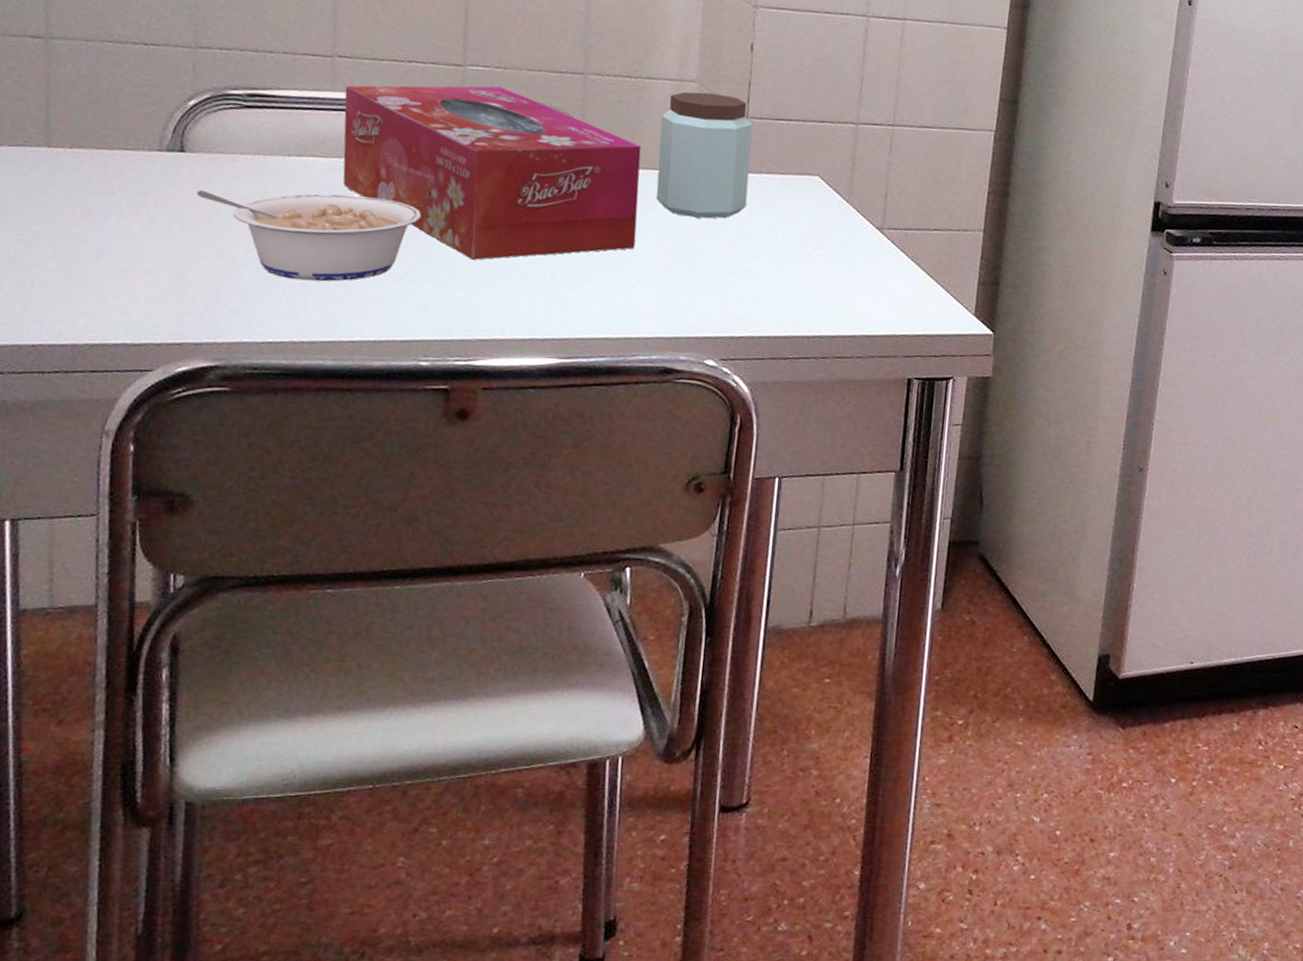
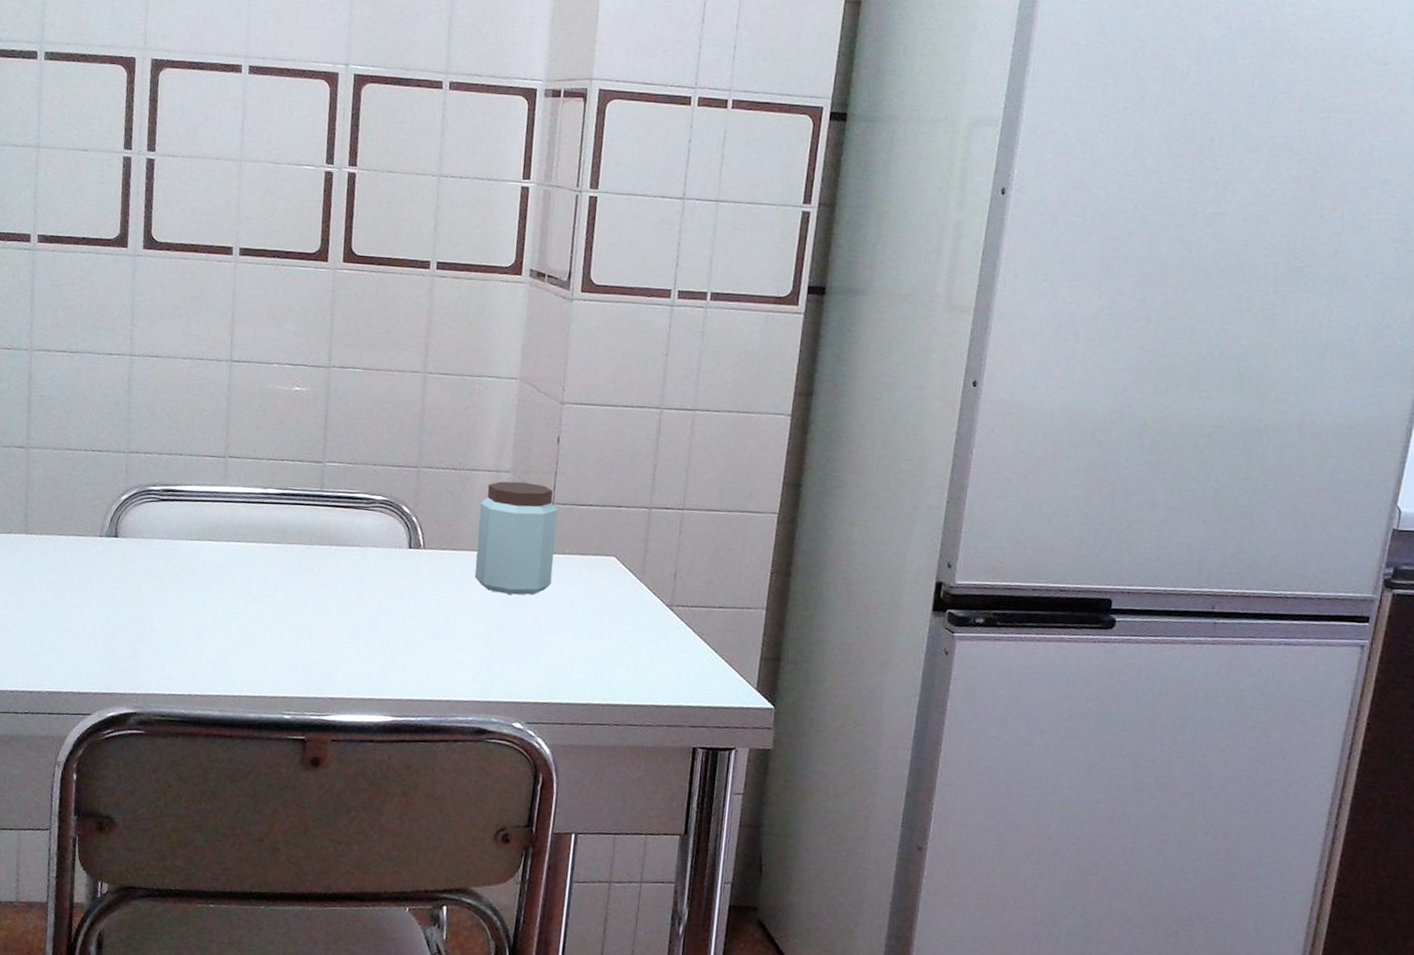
legume: present [197,190,422,282] -> none [125,568,288,645]
tissue box: present [343,85,642,260] -> none [230,479,464,629]

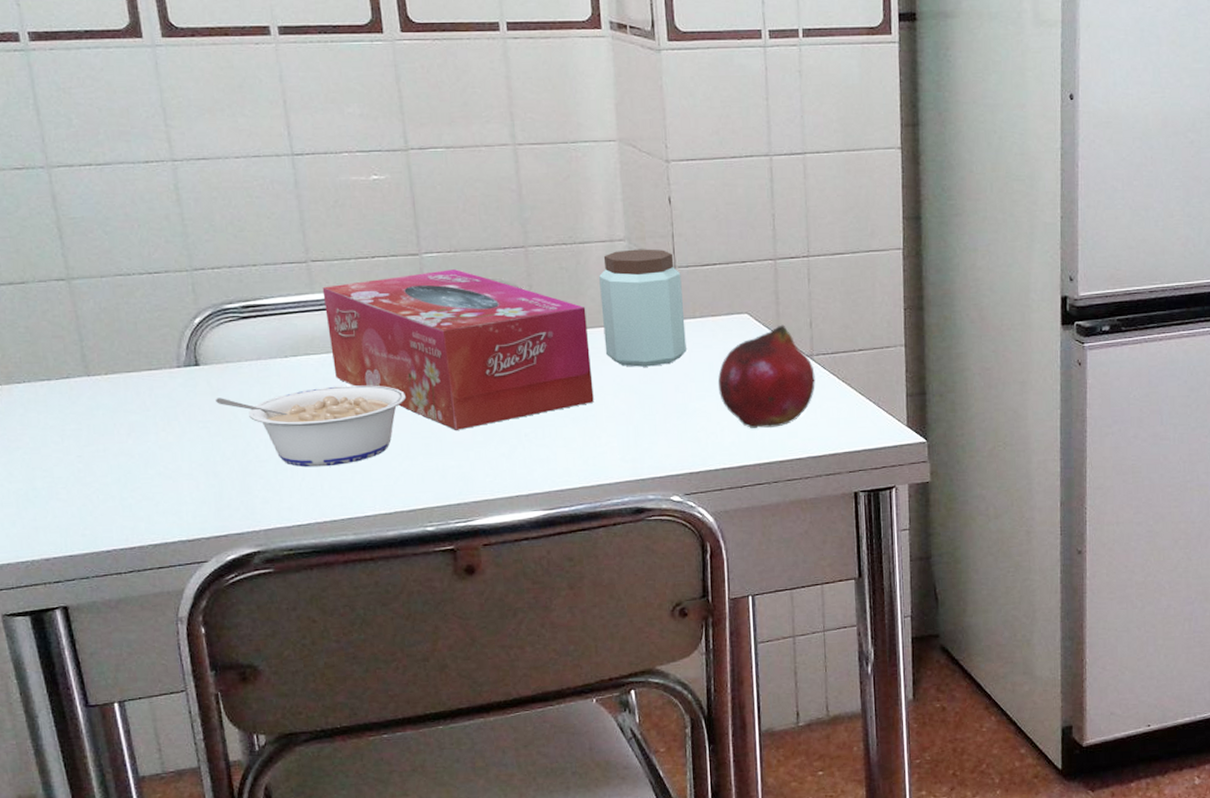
legume: none [125,568,288,645] -> present [216,385,407,468]
tissue box: none [230,479,464,629] -> present [322,269,594,430]
fruit: none [575,572,672,671] -> present [717,325,815,428]

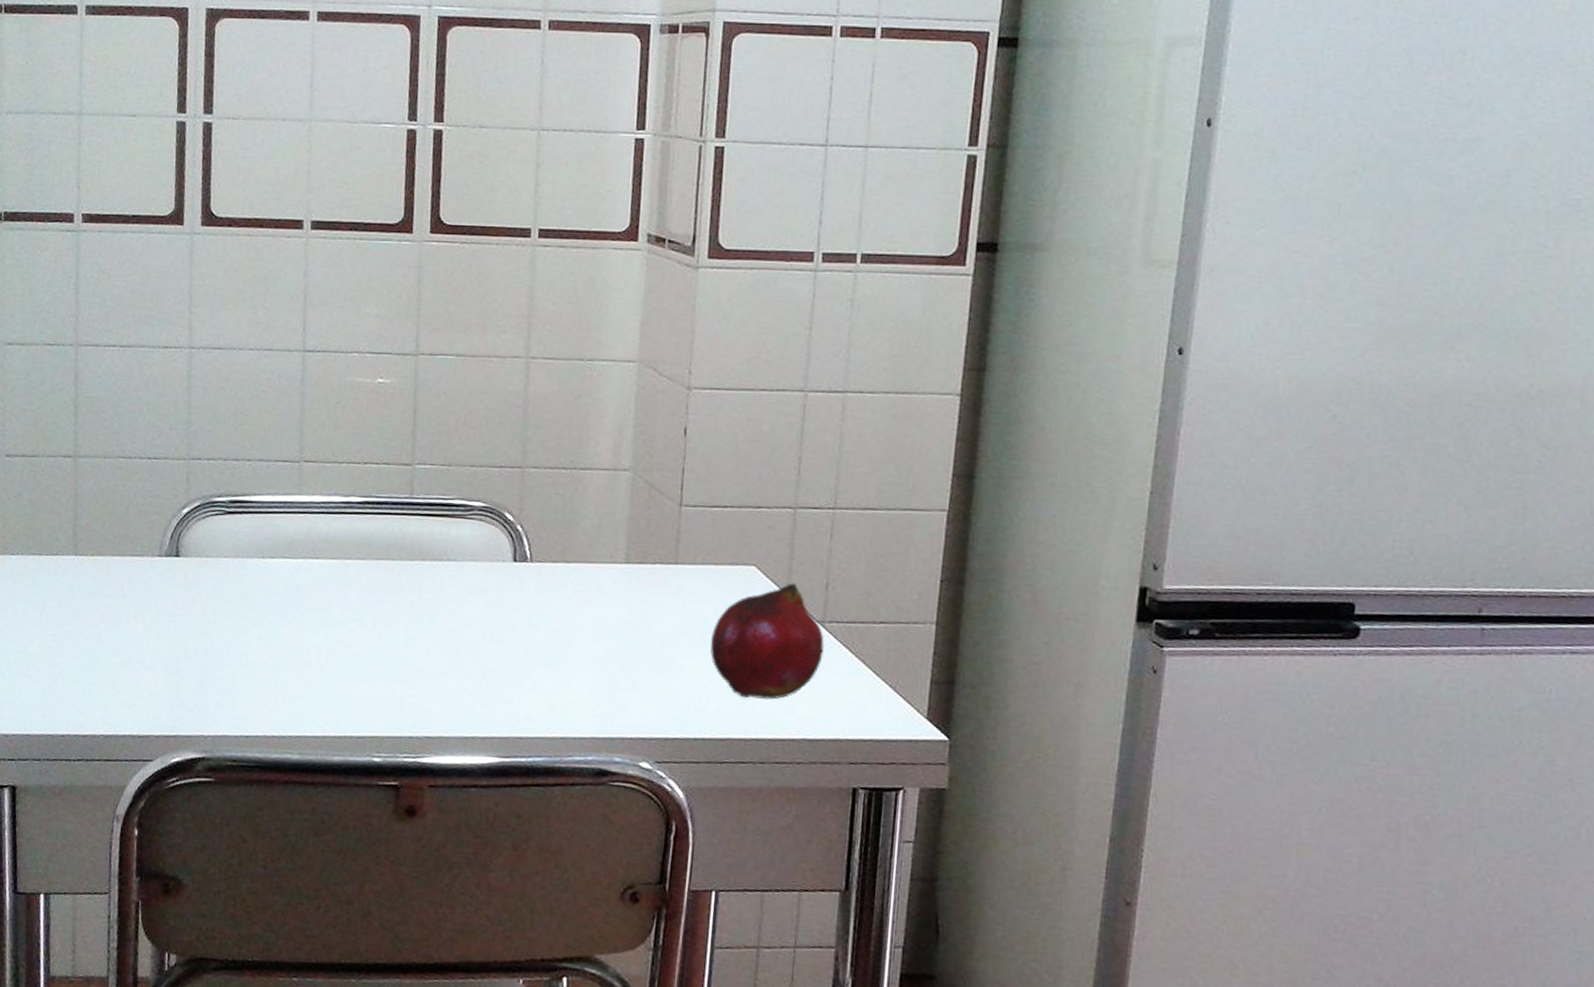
legume: present [216,385,407,468] -> none [189,592,375,679]
tissue box: present [322,269,594,430] -> none [308,483,577,657]
peanut butter: present [599,249,687,367] -> none [590,481,686,613]

